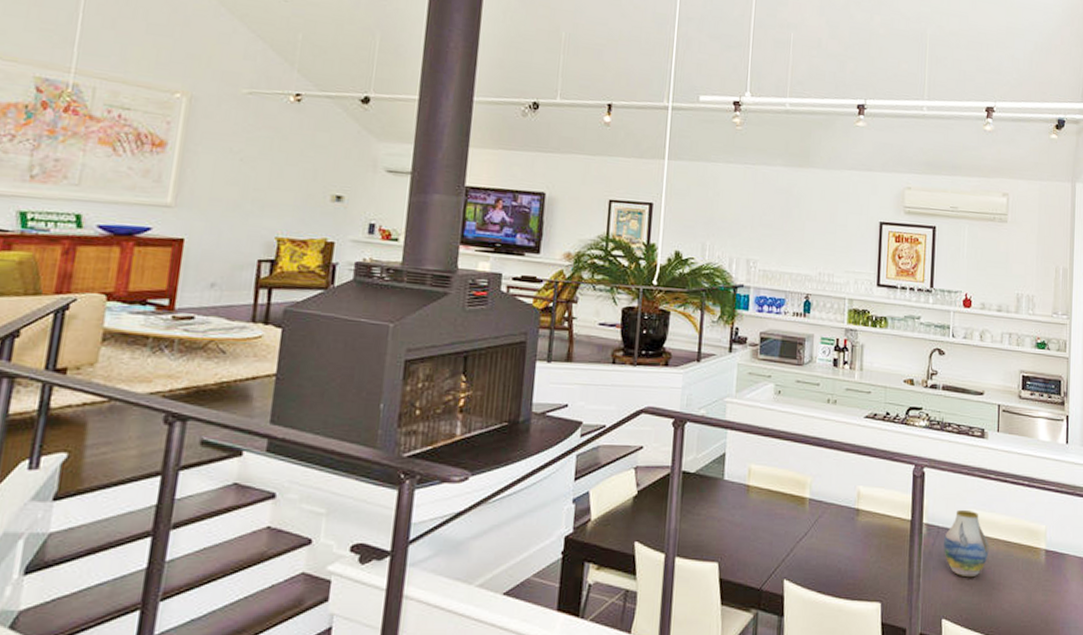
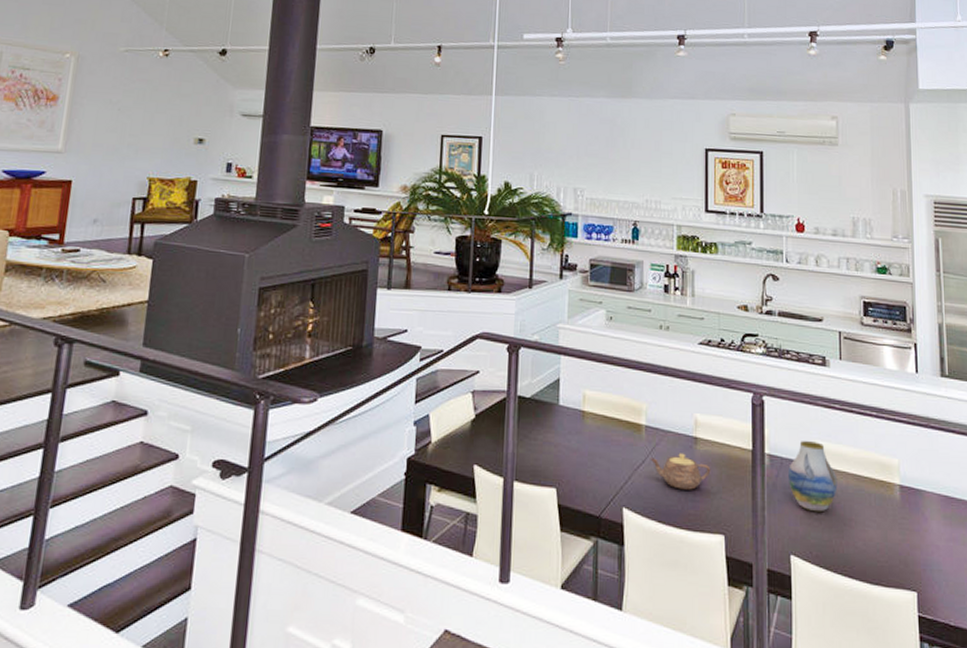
teapot: none [812,525,871,560] -> present [650,453,711,490]

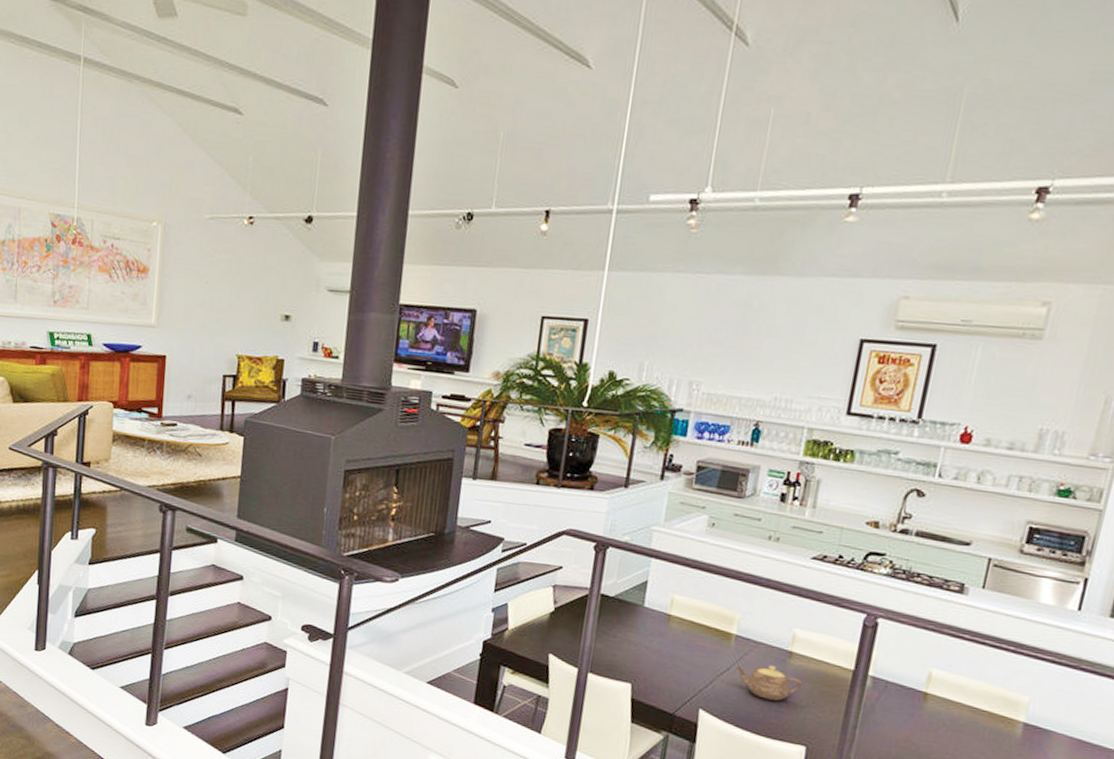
vase: present [788,440,838,512] -> none [889,666,949,739]

